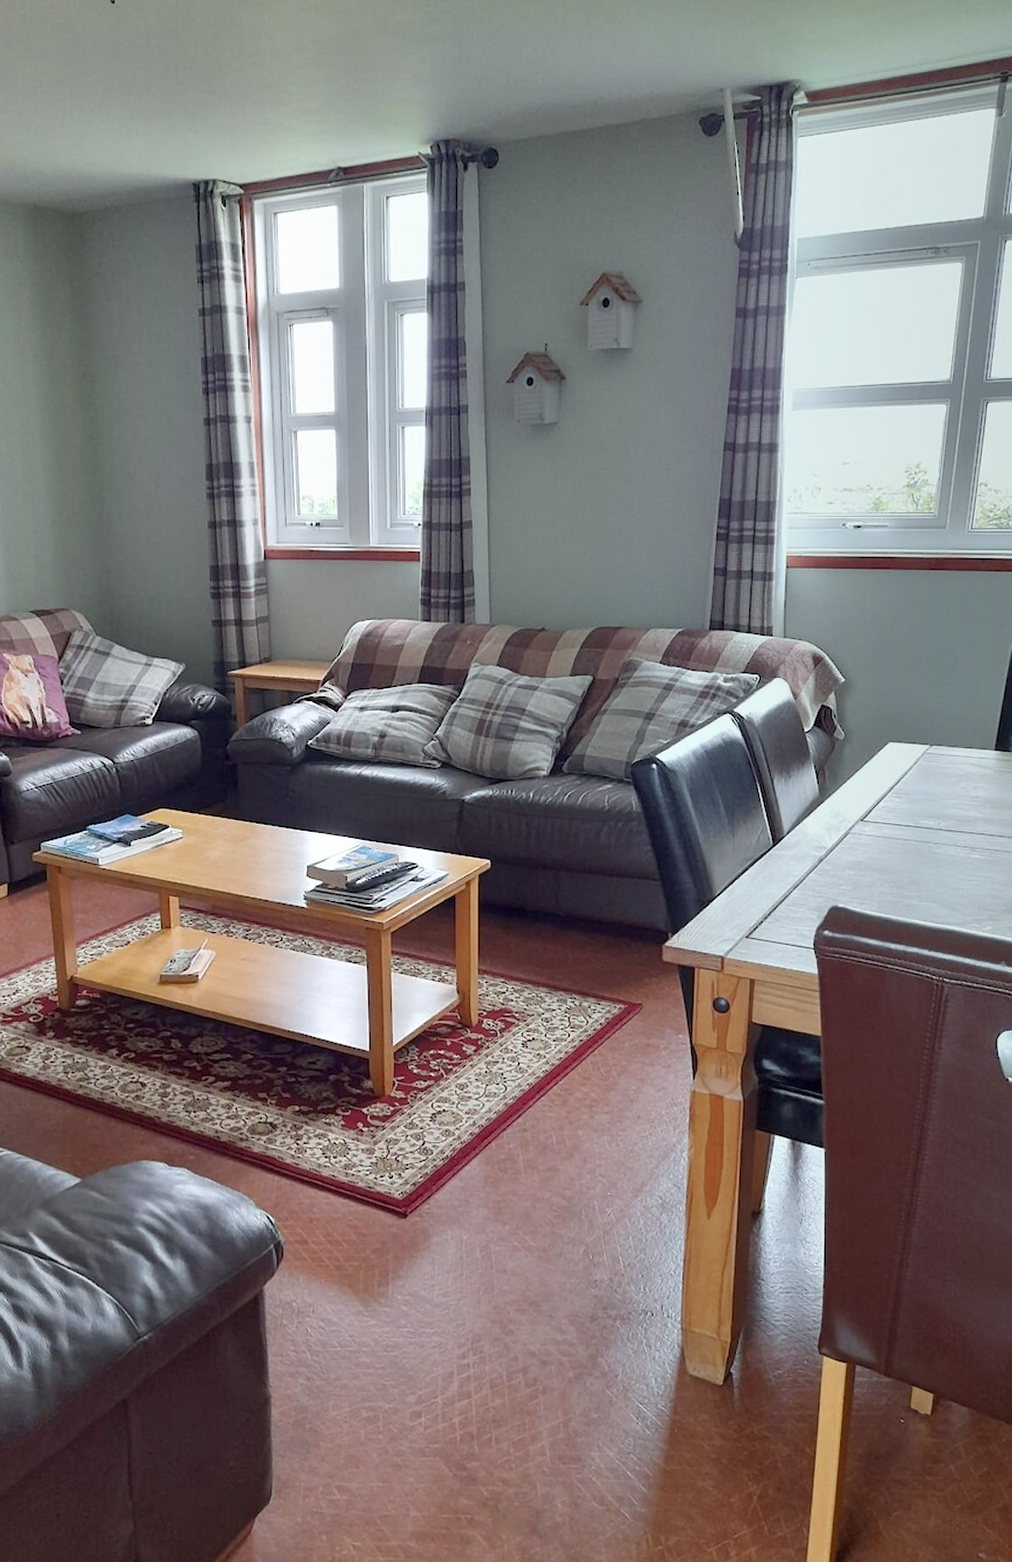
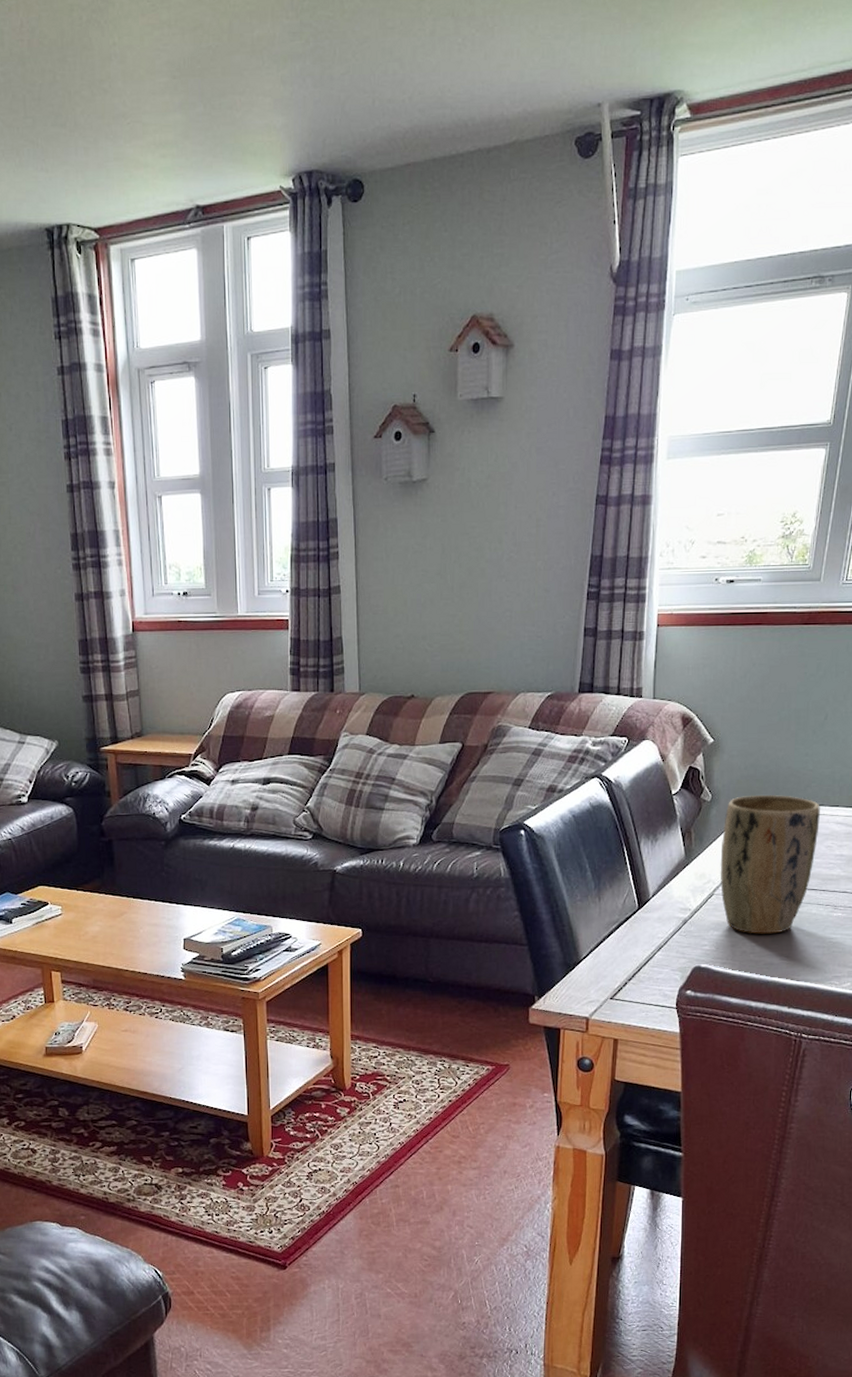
plant pot: none [855,734,954,875] -> present [720,794,820,934]

